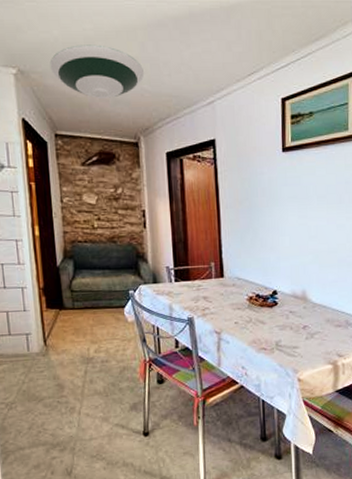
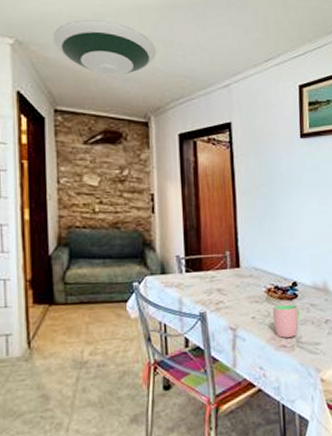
cup: none [253,311,280,341] -> present [272,304,301,338]

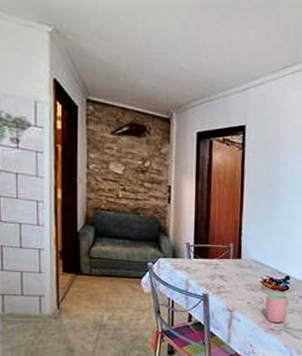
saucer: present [52,19,156,75] -> none [87,12,182,71]

